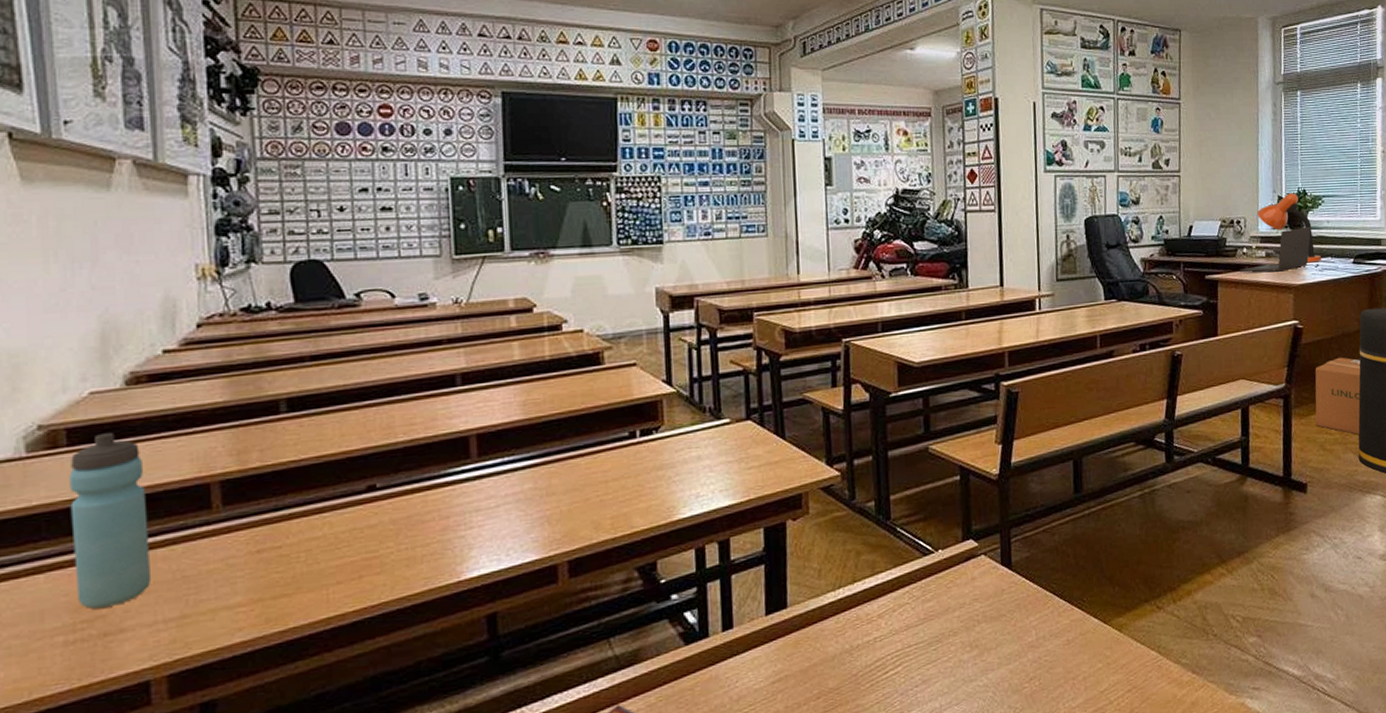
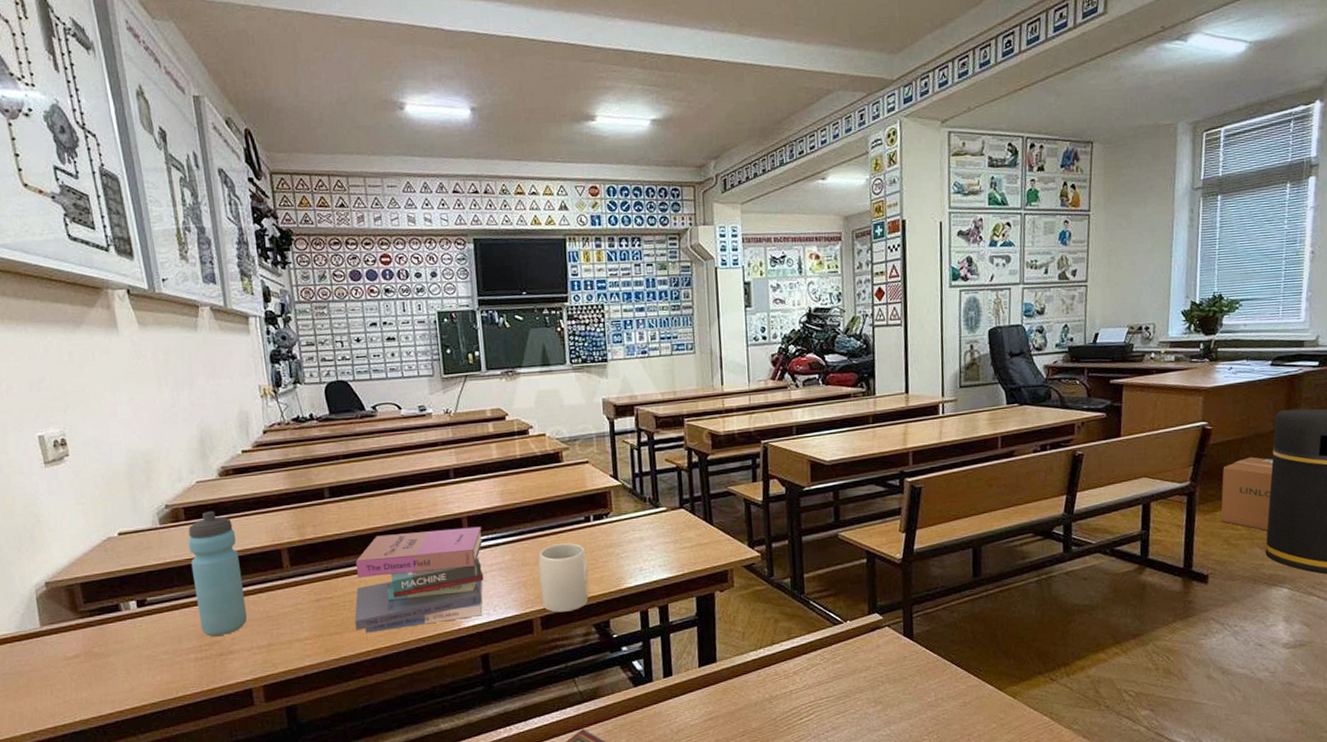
books: none [312,446,496,594] -> present [354,526,484,633]
mug: none [567,464,632,555] -> present [538,542,589,613]
laptop: present [1239,226,1311,273] -> none [1146,330,1226,377]
desk lamp: present [1257,193,1322,263] -> none [1168,298,1237,366]

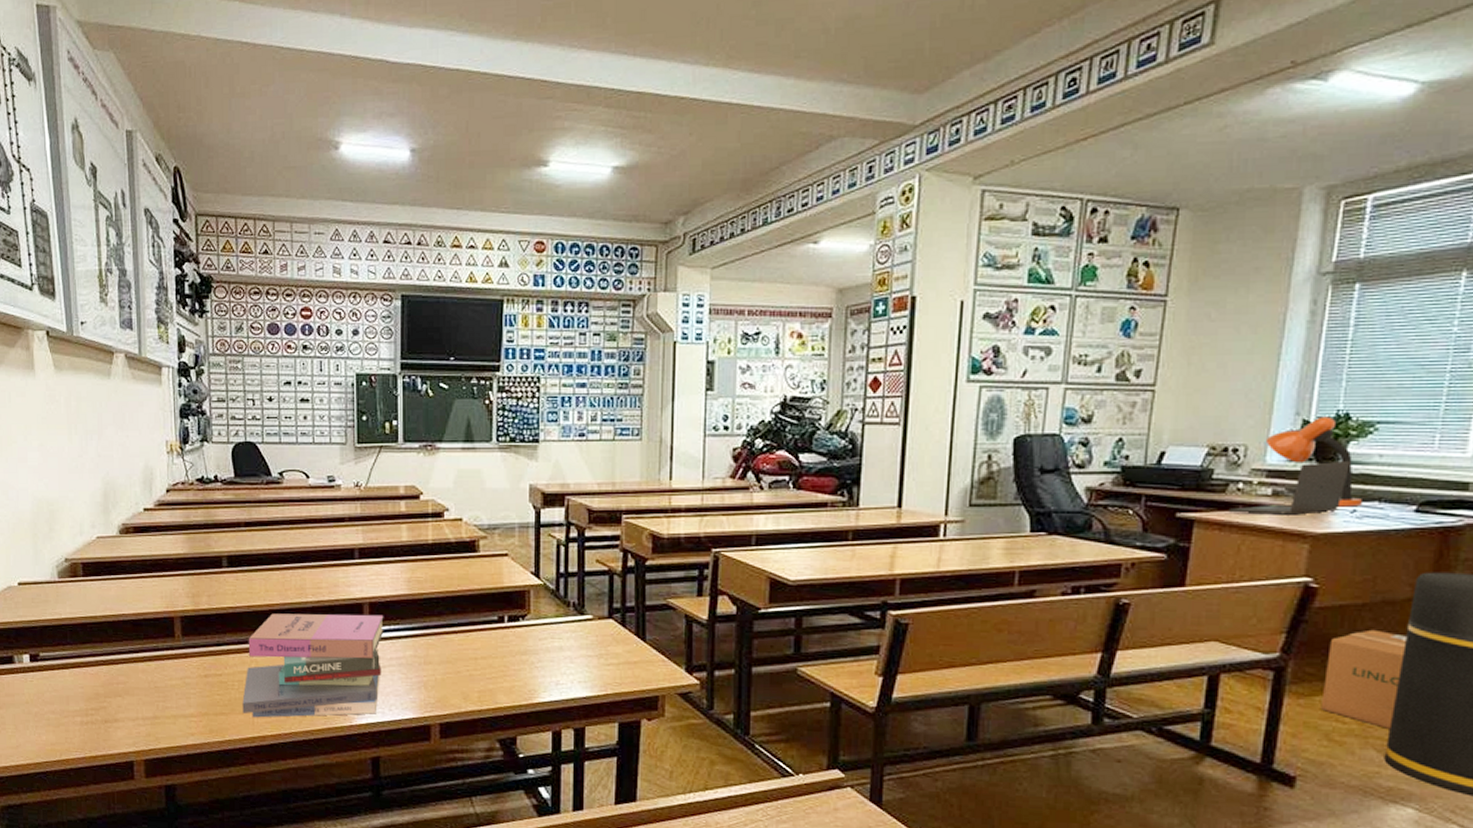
water bottle: present [188,511,248,637] -> none [84,570,135,702]
mug: present [538,542,589,613] -> none [441,643,496,722]
laptop: none [1146,330,1226,377] -> present [1228,460,1350,515]
desk lamp: none [1168,298,1237,366] -> present [1266,416,1364,507]

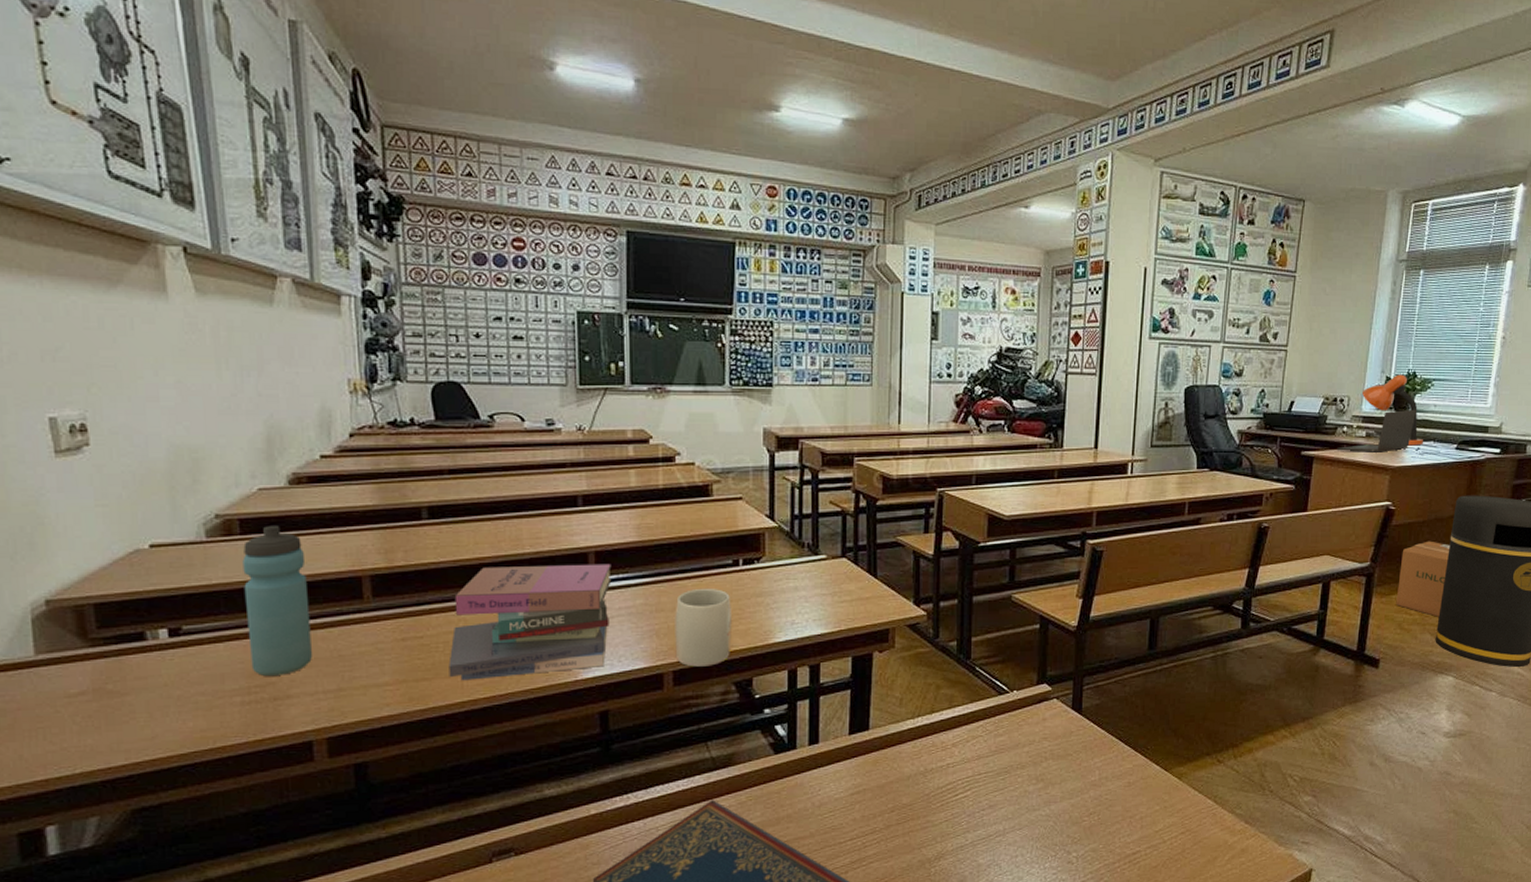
water bottle: none [84,570,135,702] -> present [242,526,313,677]
mug: none [441,643,496,722] -> present [673,588,732,667]

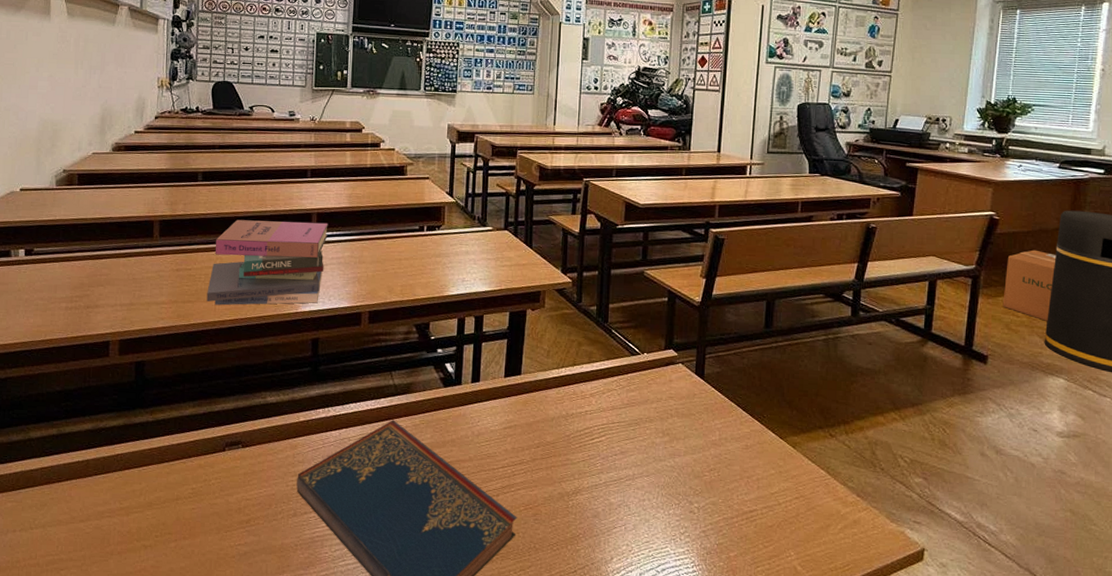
water bottle: present [242,526,313,677] -> none [75,180,117,291]
mug: present [673,588,732,667] -> none [371,246,416,310]
laptop: present [1337,409,1416,452] -> none [940,130,1017,168]
desk lamp: present [1362,374,1424,446] -> none [964,99,1026,163]

